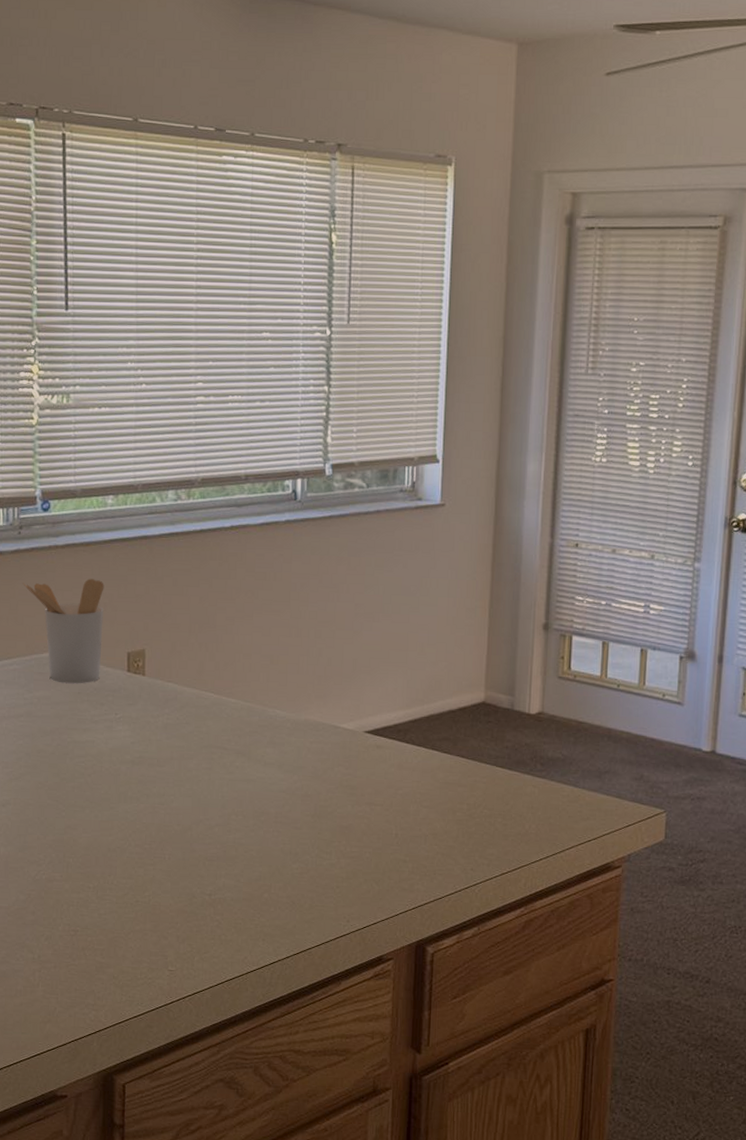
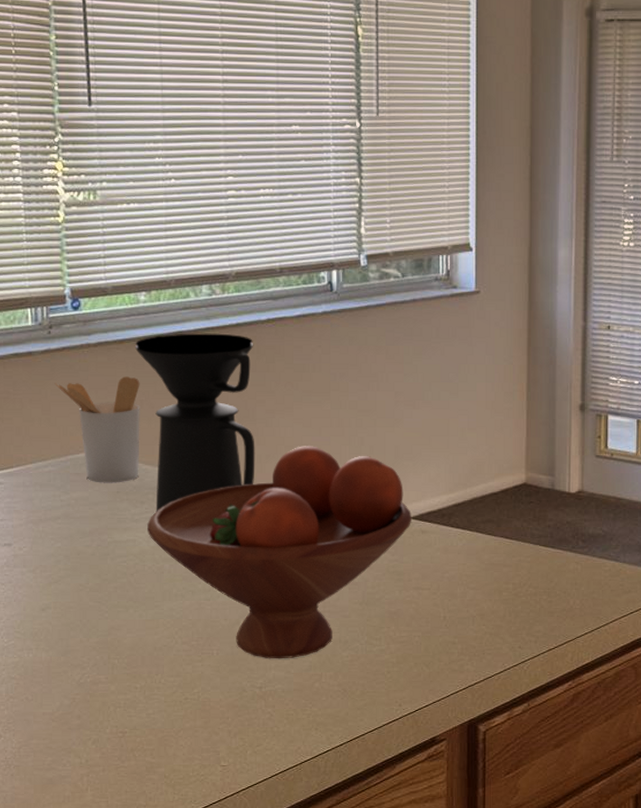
coffee maker: none [101,537,217,714] -> present [135,333,255,512]
fruit bowl: none [106,654,367,868] -> present [147,446,411,659]

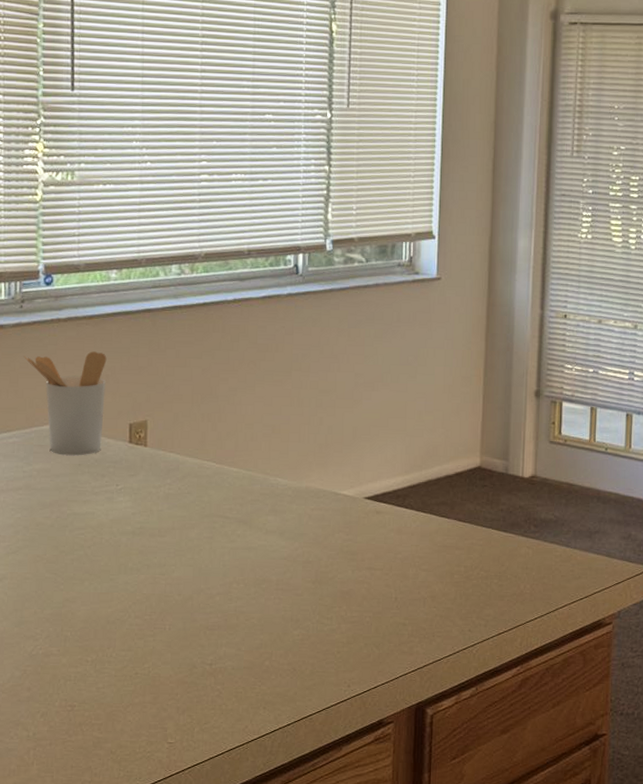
coffee maker: present [135,333,255,512] -> none [104,311,220,485]
fruit bowl: present [147,446,411,659] -> none [106,424,367,636]

